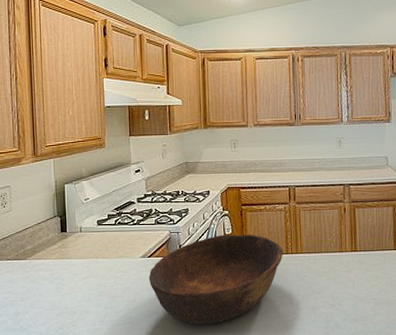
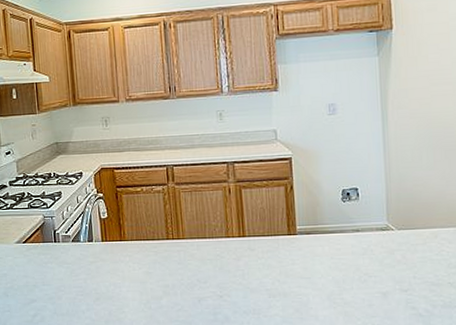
bowl: present [148,234,283,325] -> none [24,218,164,314]

